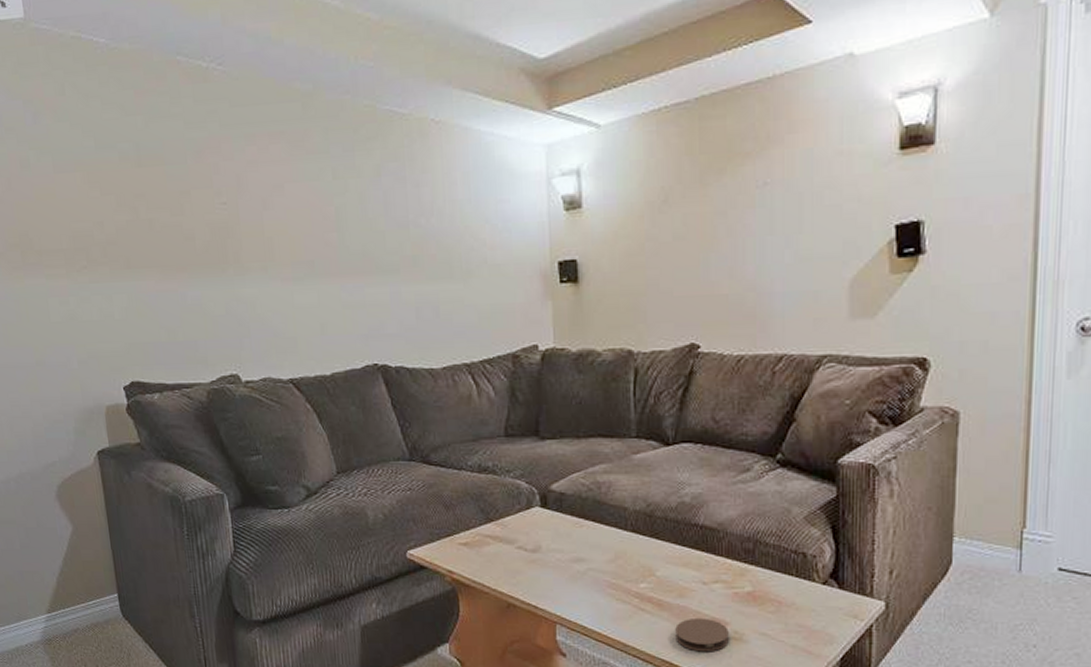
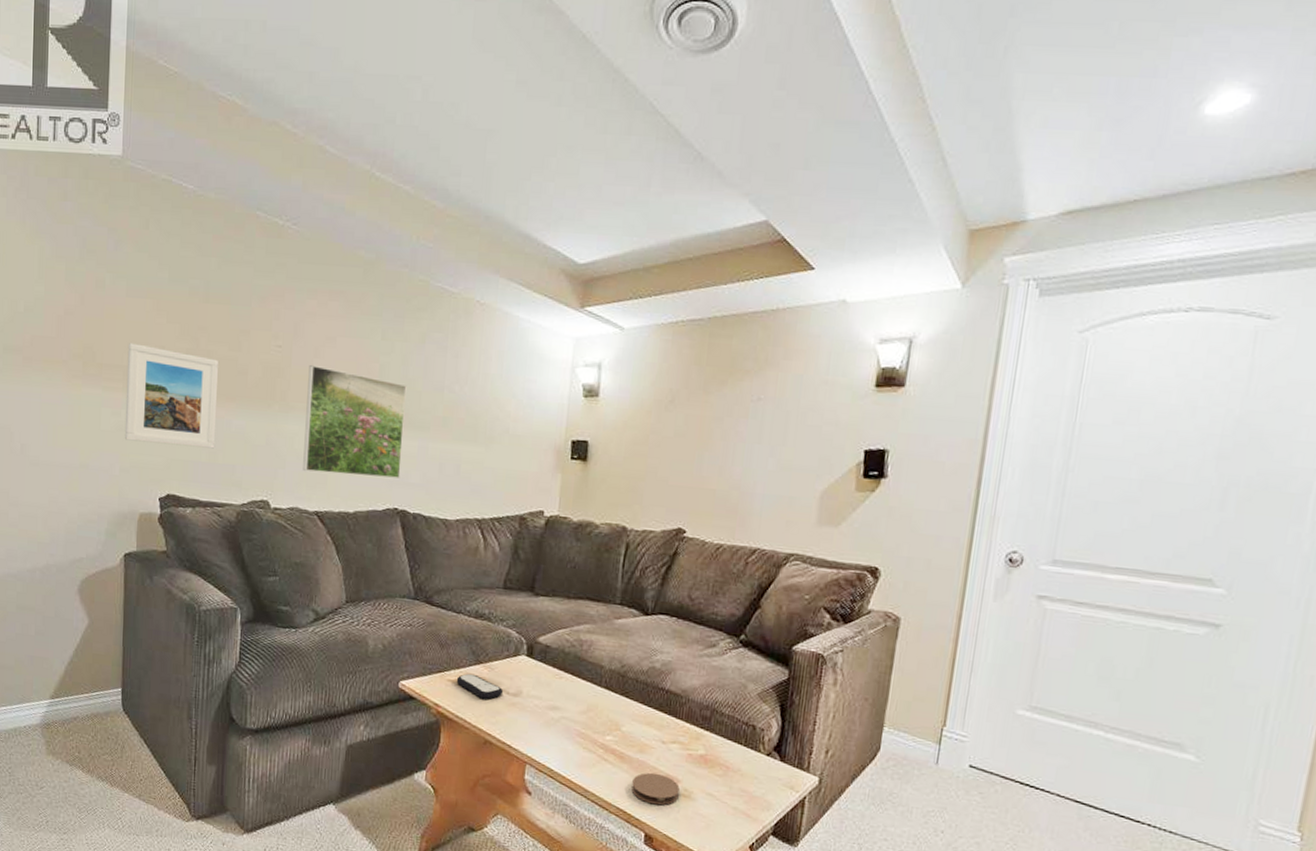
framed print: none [64,223,173,330] -> present [124,343,220,449]
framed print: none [259,218,375,337] -> present [303,365,407,478]
remote control: none [467,533,521,559] -> present [456,673,504,699]

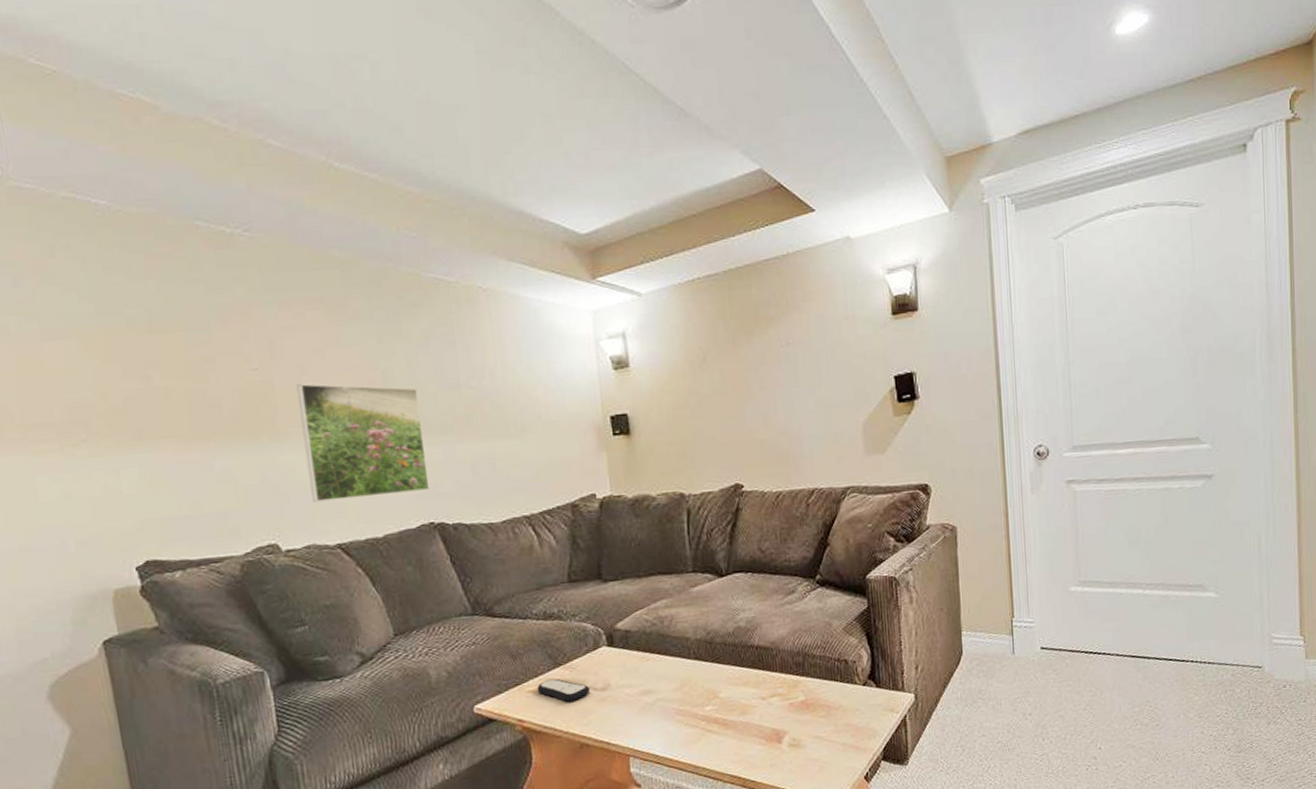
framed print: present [124,343,220,449] -> none [56,393,198,509]
coaster: present [631,772,680,805] -> none [740,730,789,763]

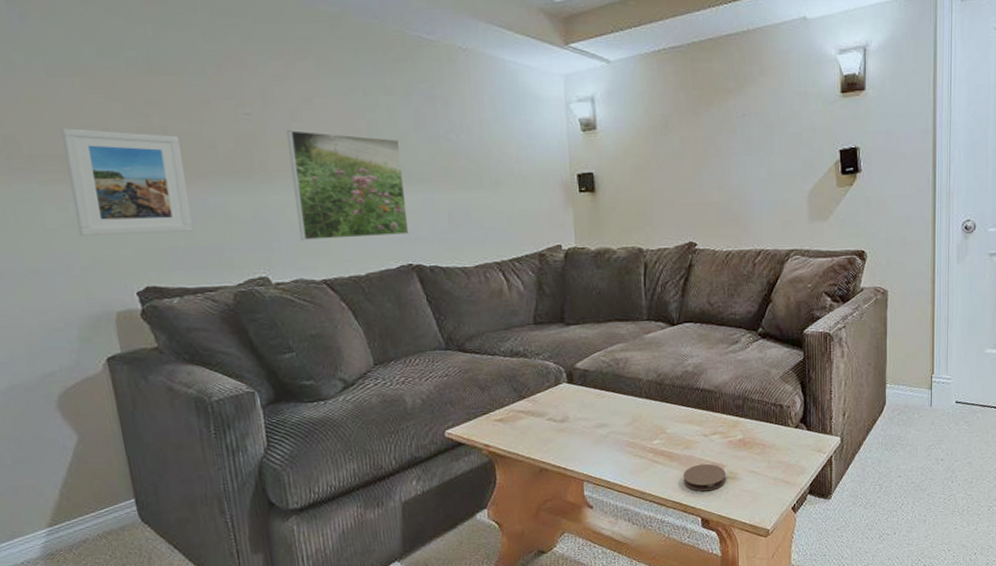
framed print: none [56,393,198,509] -> present [60,128,194,236]
remote control: present [536,678,591,702] -> none [502,409,551,431]
coaster: none [740,730,789,763] -> present [683,463,726,492]

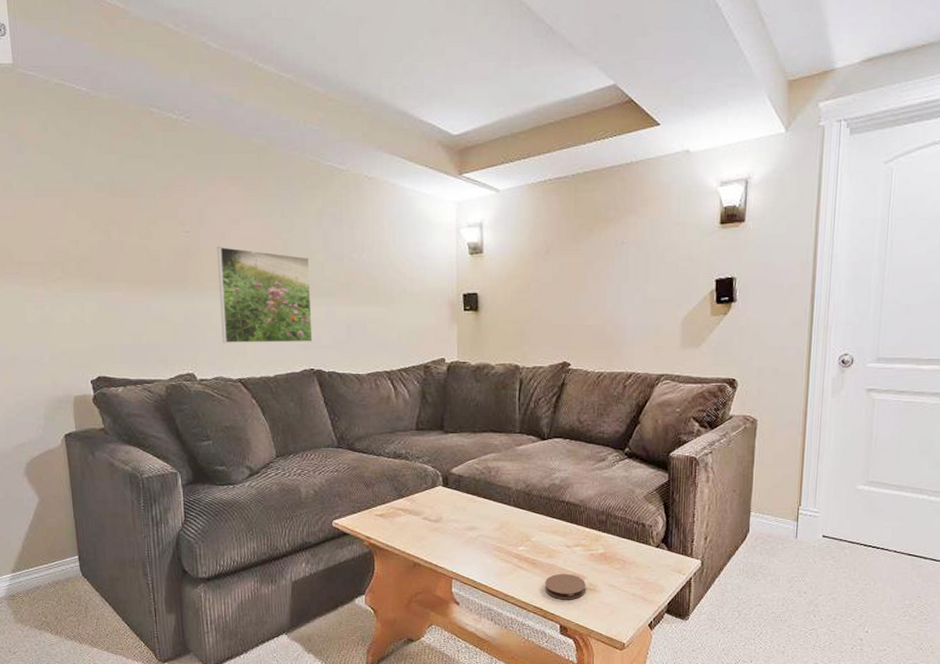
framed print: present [60,128,194,236] -> none [42,240,138,331]

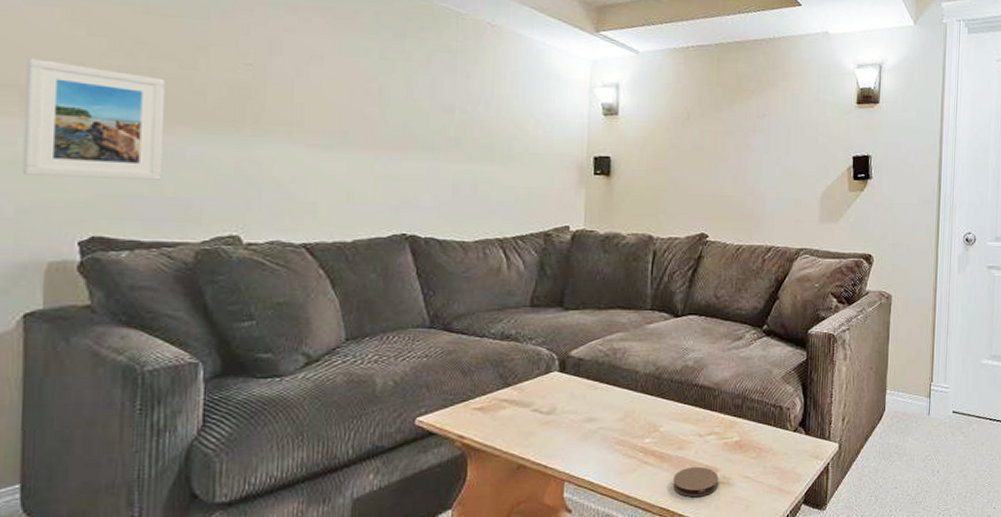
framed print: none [42,240,138,331] -> present [22,58,167,180]
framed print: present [217,247,313,344] -> none [285,85,412,203]

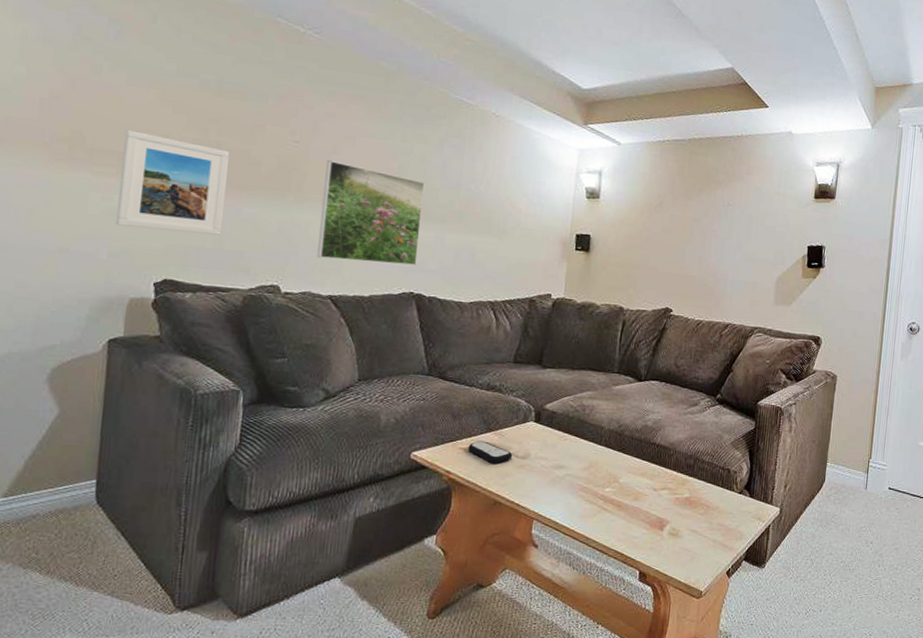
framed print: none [285,85,412,203] -> present [317,160,425,265]
remote control: none [482,398,536,422] -> present [467,441,513,463]
coaster: present [673,466,718,498] -> none [628,517,669,545]

